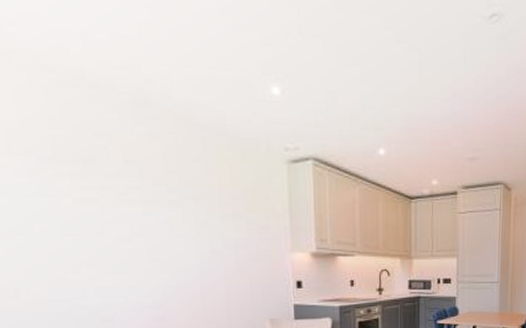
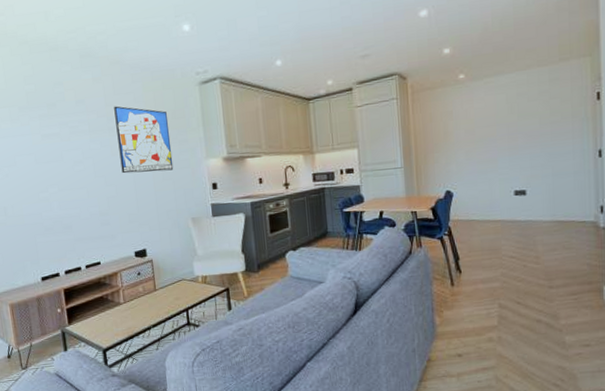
wall art: none [177,174,251,261] -> present [114,106,174,174]

